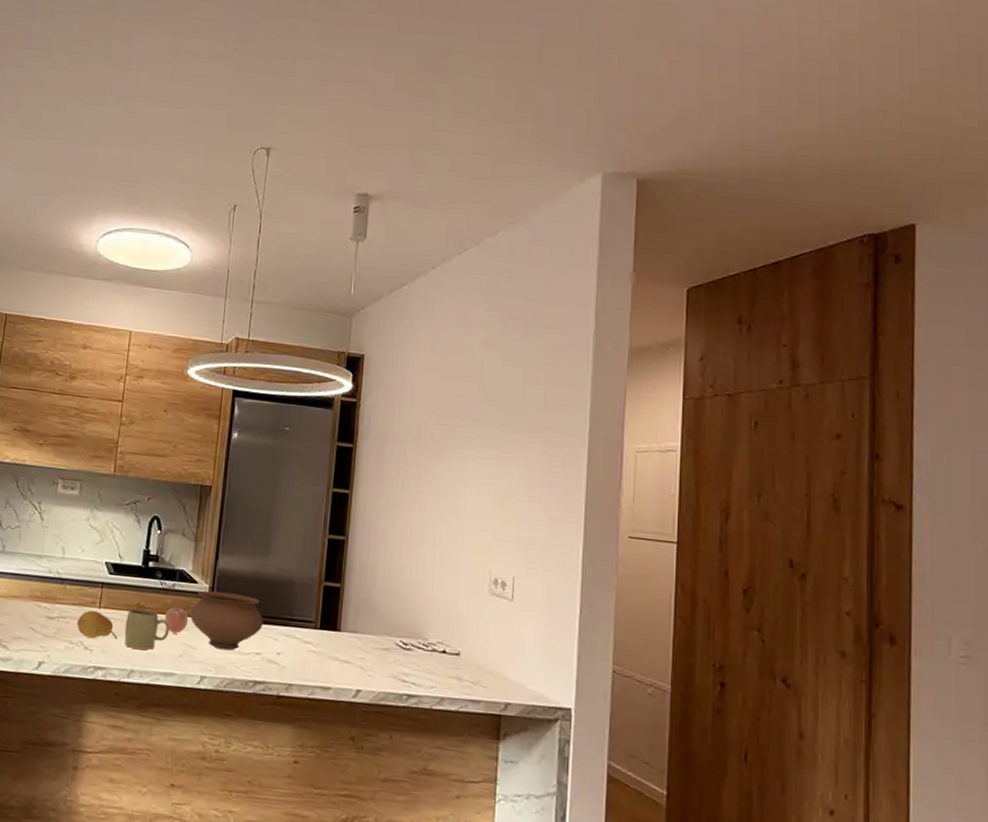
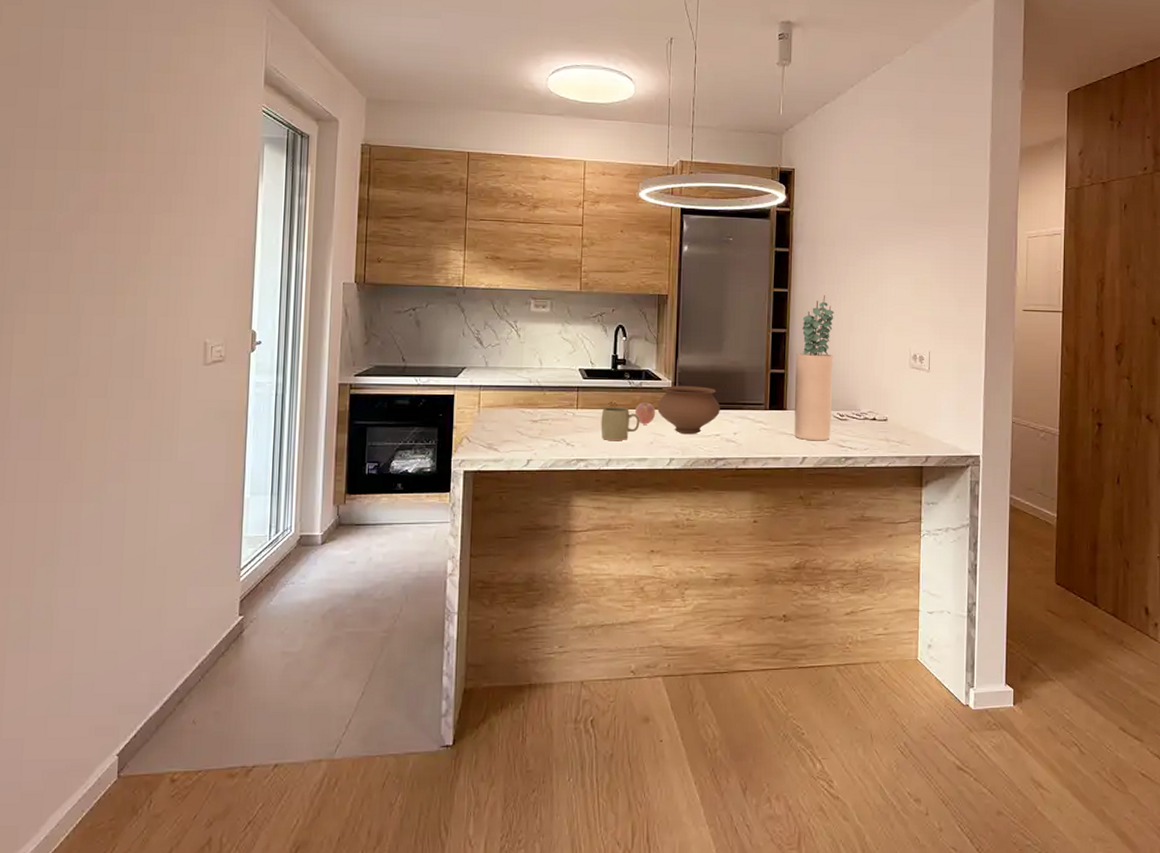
fruit: present [76,610,117,640] -> none [557,411,594,436]
vase: none [347,501,402,673] -> present [793,295,834,441]

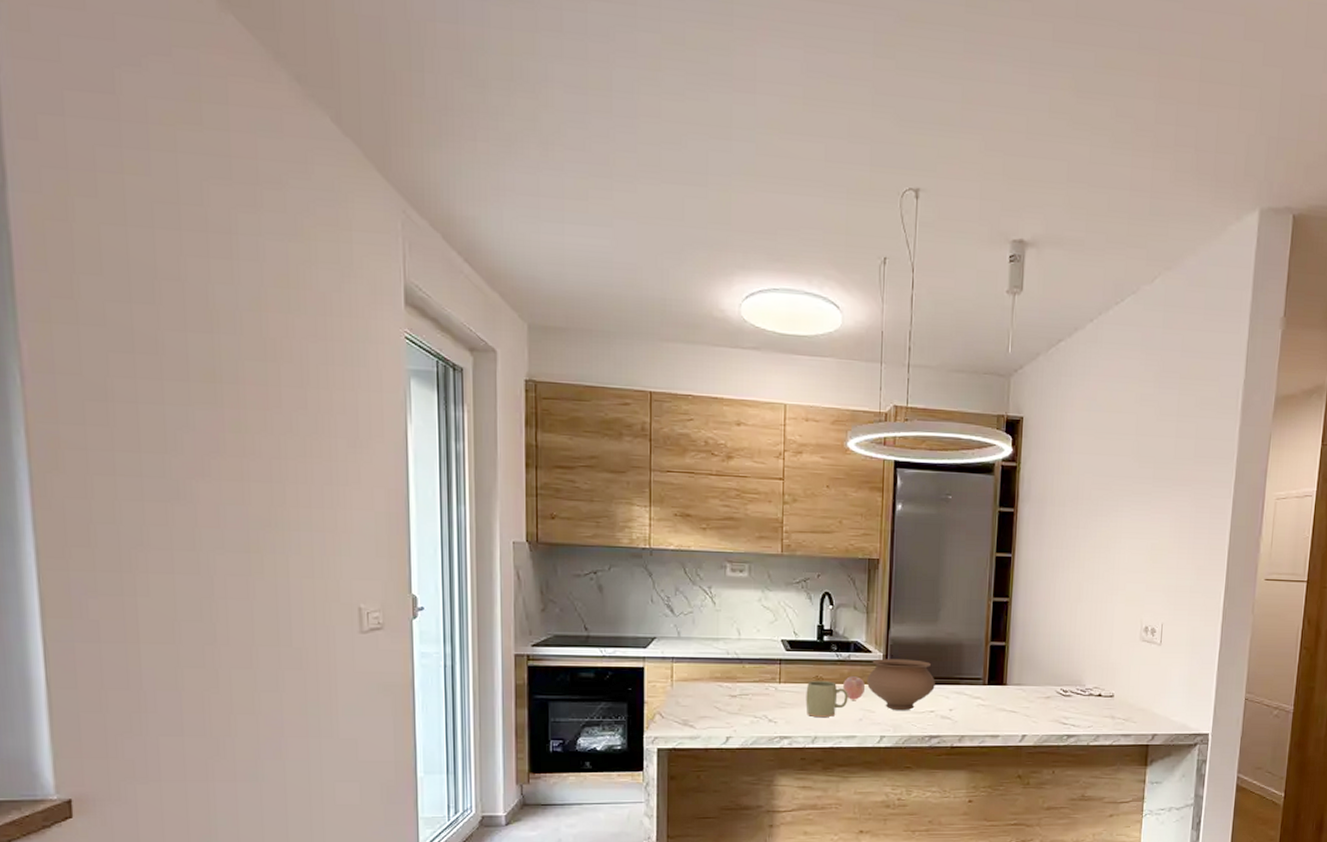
vase: present [793,295,834,441] -> none [1013,561,1061,718]

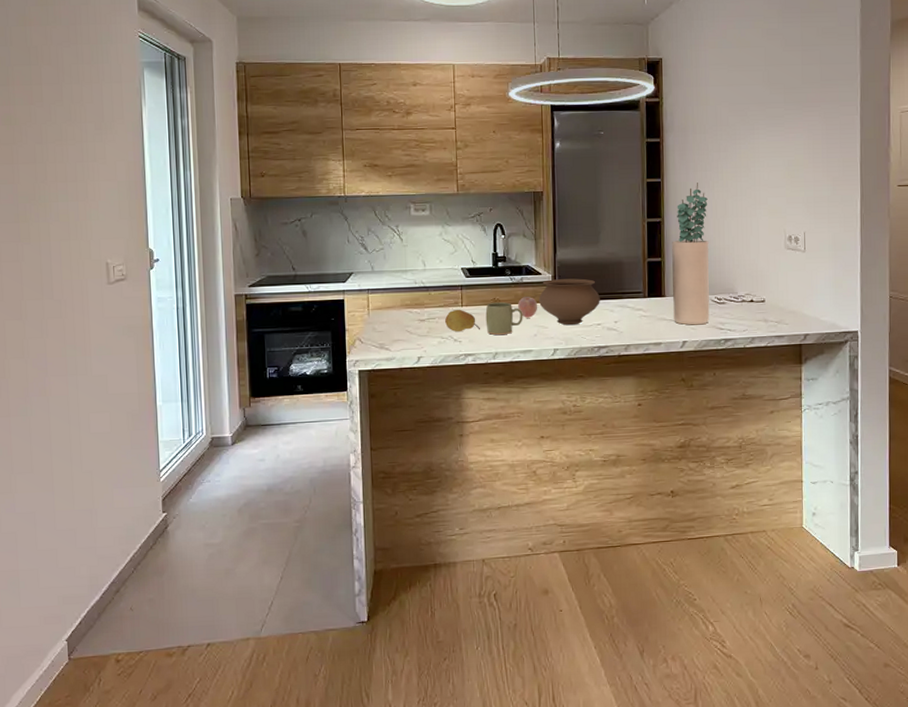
fruit: none [758,686,799,712] -> present [444,309,480,333]
vase: none [1013,561,1061,718] -> present [672,183,710,325]

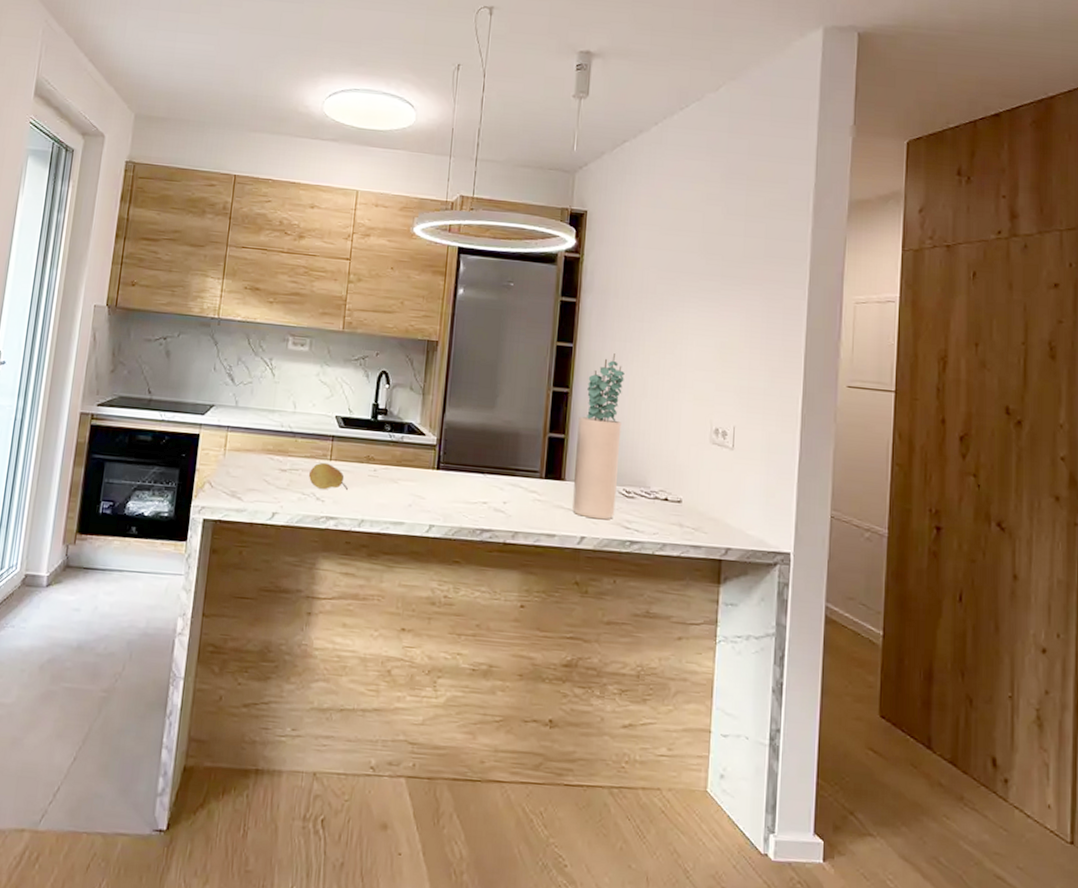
mug: present [485,302,523,336] -> none [354,460,399,501]
fruit: present [517,297,538,318] -> none [393,459,418,484]
bowl: present [538,278,600,326] -> none [418,442,490,500]

